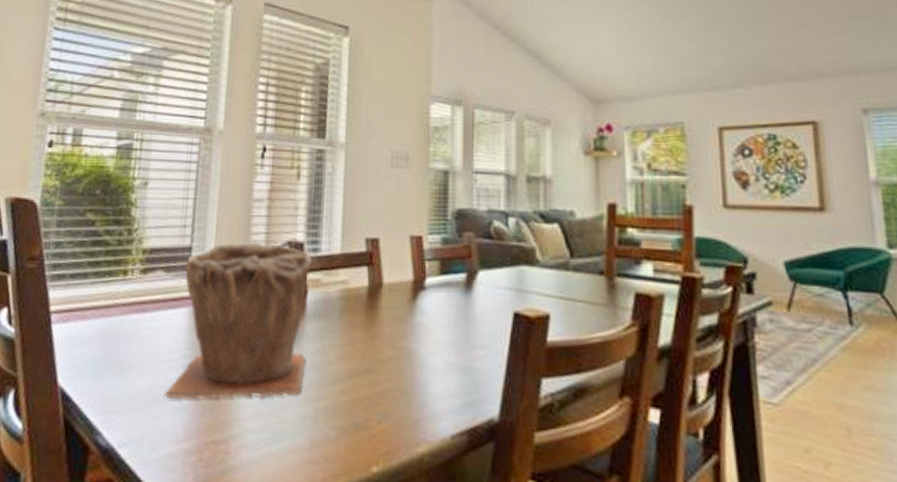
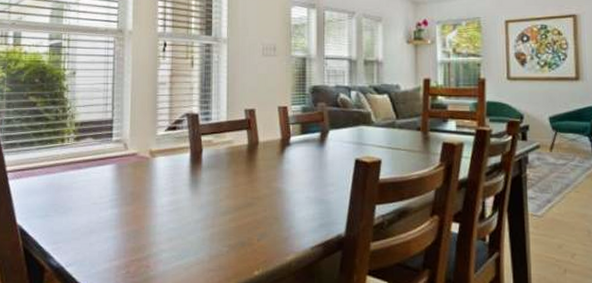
plant pot: present [163,242,312,400] -> none [98,114,205,230]

